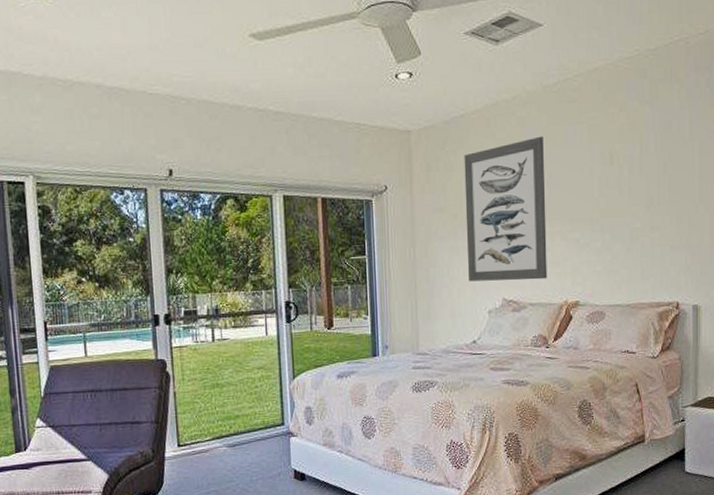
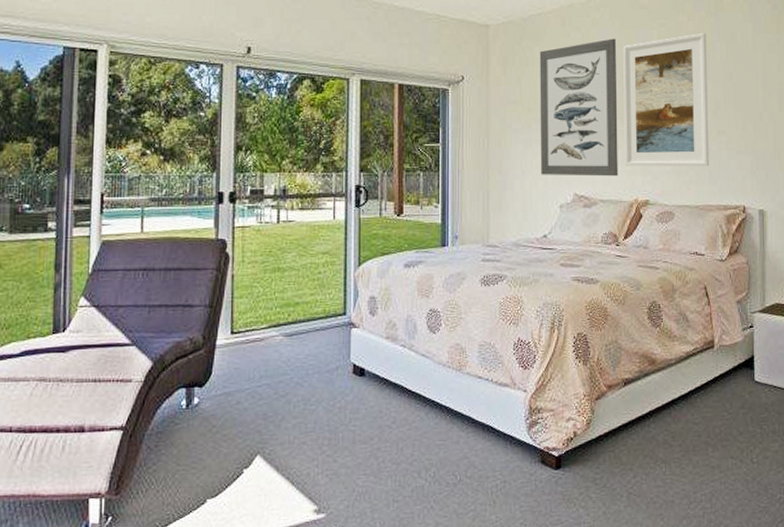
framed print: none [551,123,642,268] -> present [623,32,710,167]

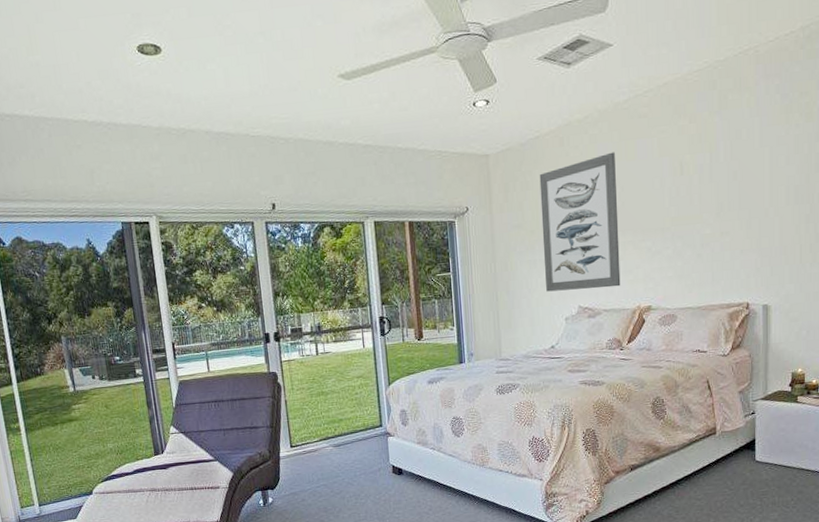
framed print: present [623,32,710,167] -> none [622,134,713,276]

